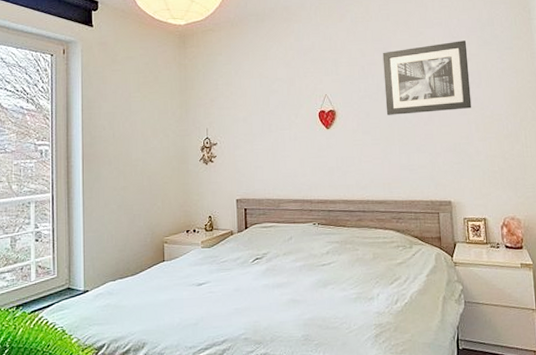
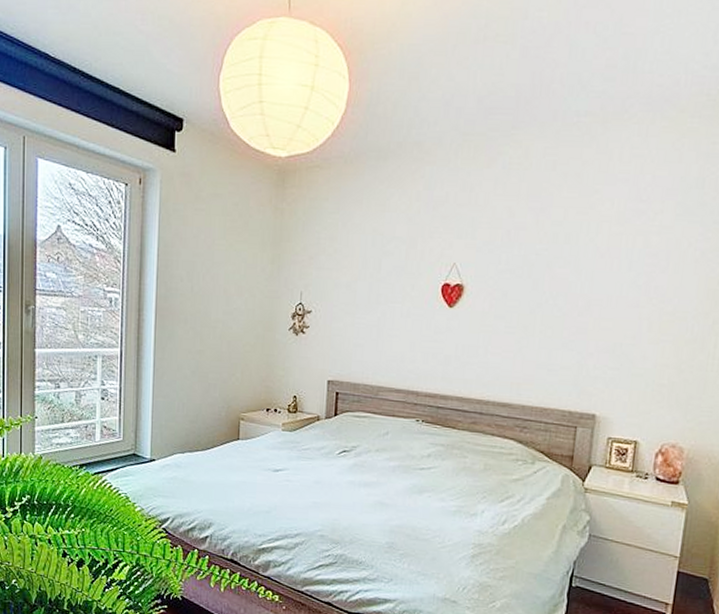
wall art: present [382,40,472,115] -> none [530,206,659,300]

